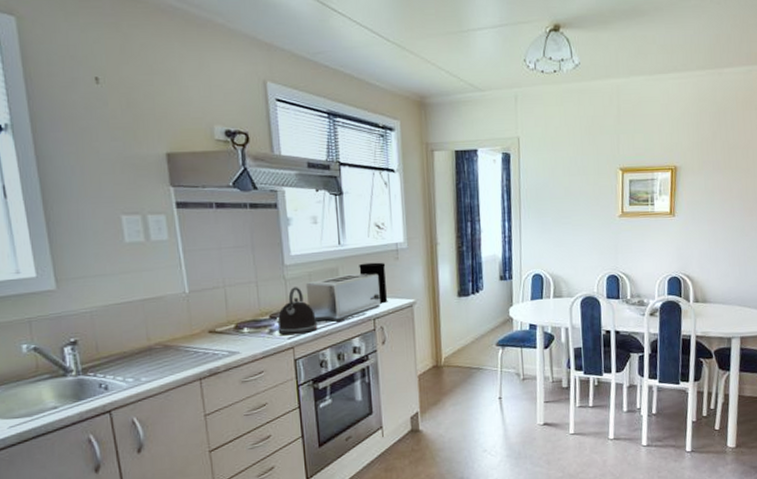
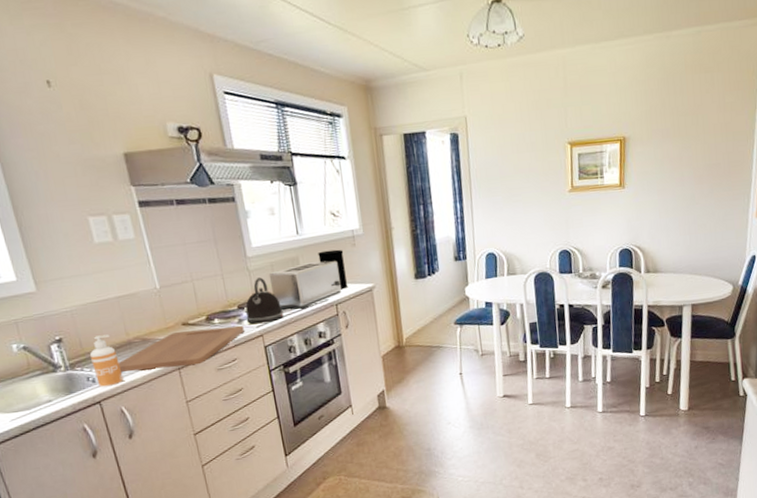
soap dispenser: none [105,339,139,396] -> present [89,334,124,388]
cutting board: none [135,336,274,381] -> present [118,325,244,373]

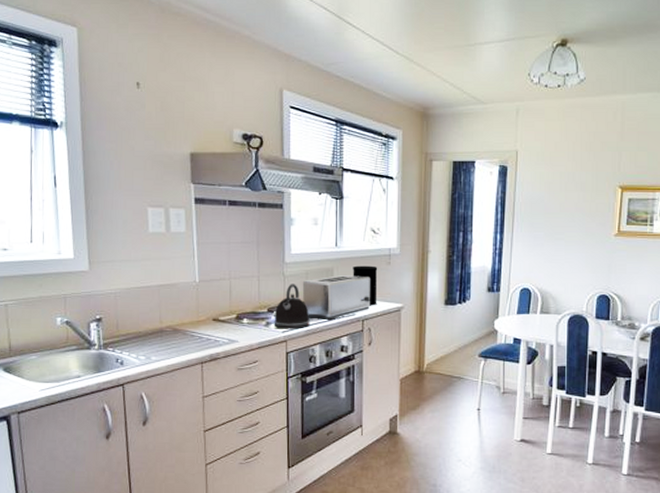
soap dispenser: present [89,334,124,388] -> none [123,320,149,372]
cutting board: present [118,325,244,373] -> none [147,326,270,361]

